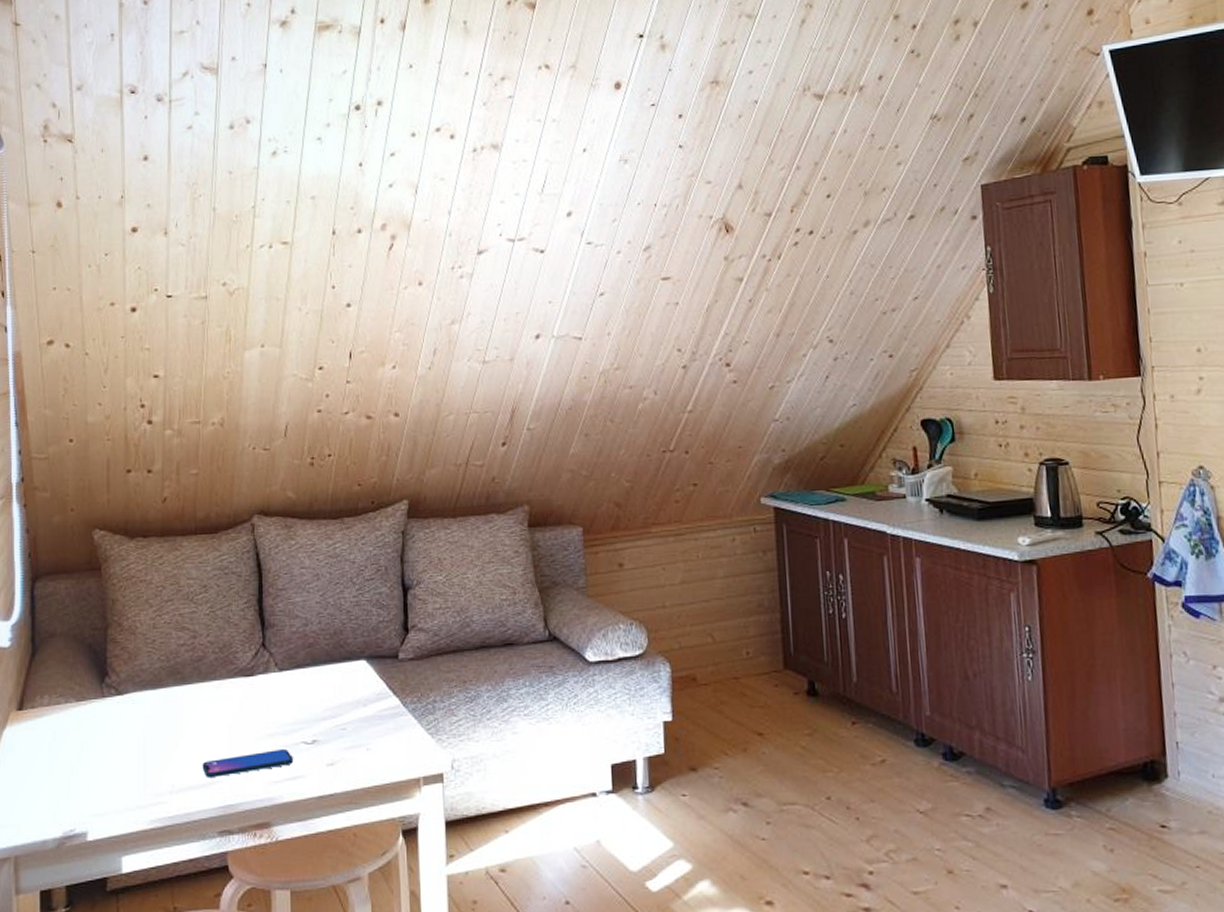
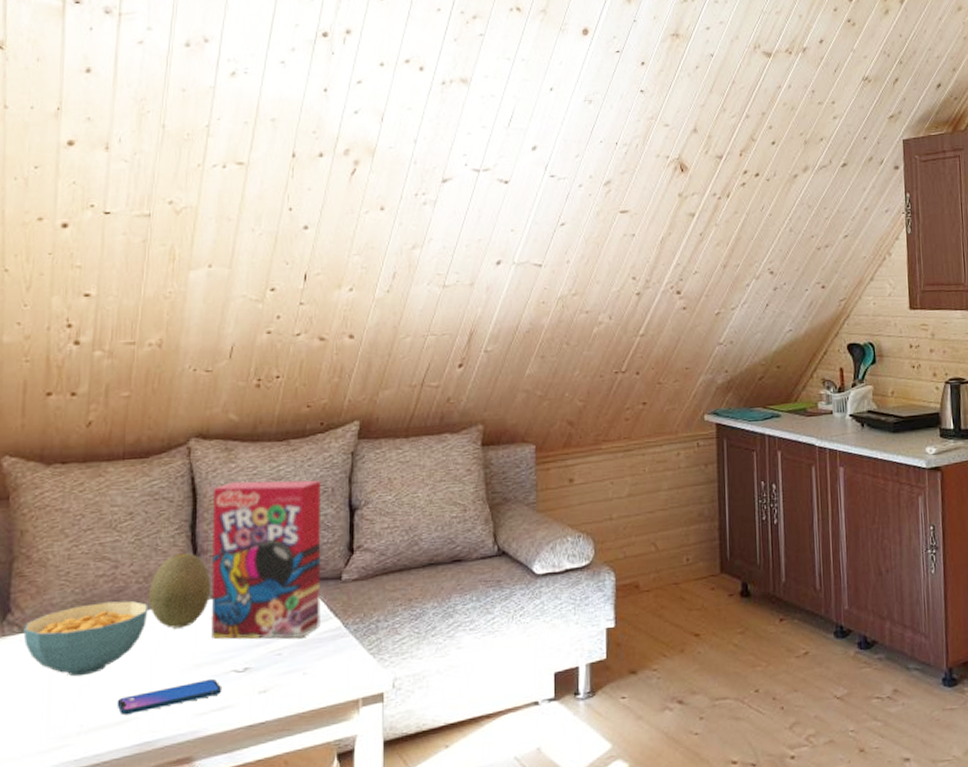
cereal bowl: none [119,669,225,739] -> present [23,600,149,677]
fruit: none [224,626,279,698] -> present [149,552,212,629]
cereal box: none [276,558,380,714] -> present [211,480,322,639]

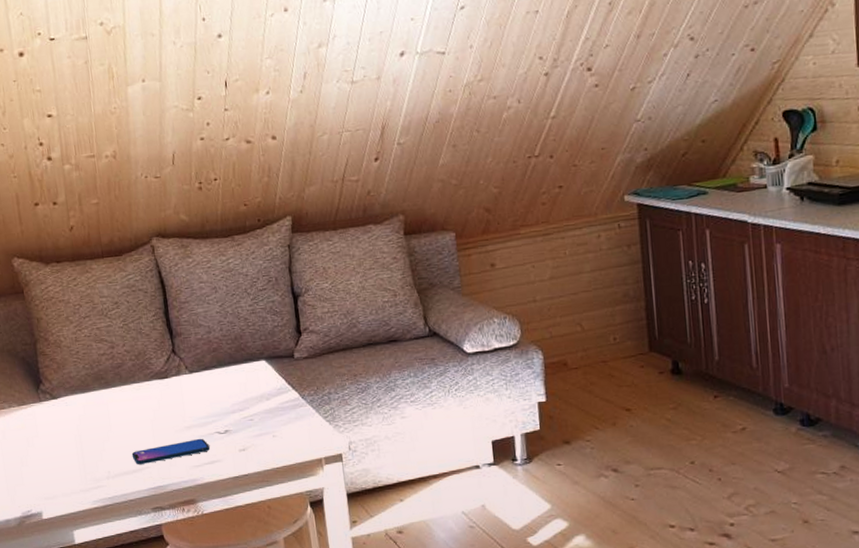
cereal bowl: present [23,600,149,677] -> none [53,374,144,434]
fruit: present [149,552,212,629] -> none [140,335,189,398]
cereal box: present [211,480,322,639] -> none [177,271,282,407]

